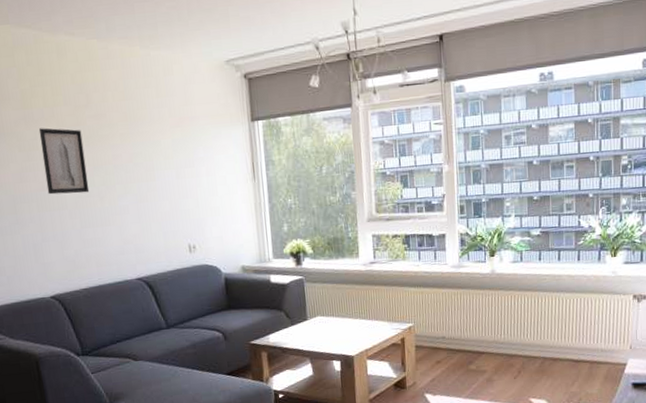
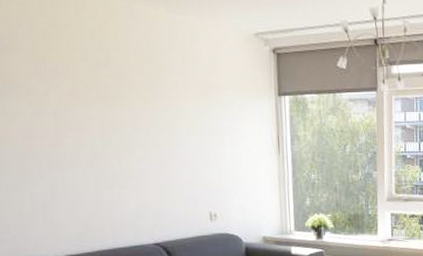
wall art: present [38,128,90,195] -> none [51,83,106,154]

